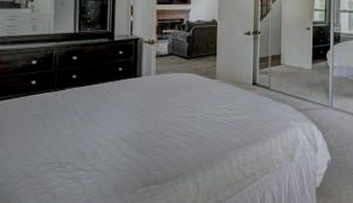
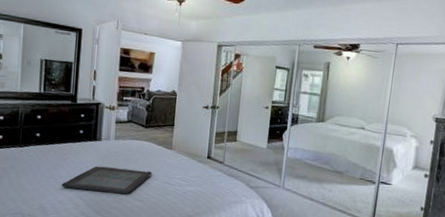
serving tray: none [101,103,197,131] -> present [61,166,152,195]

